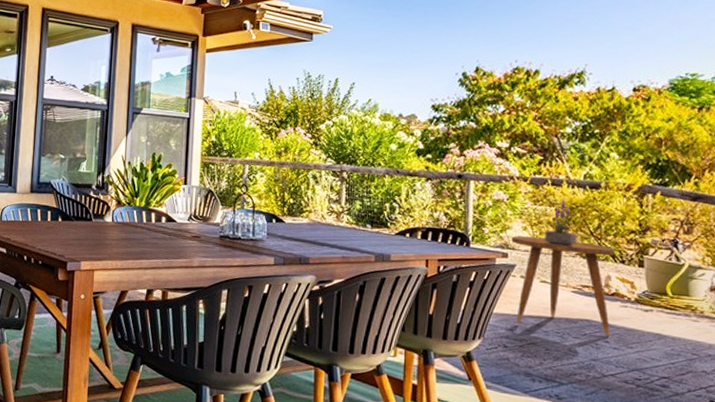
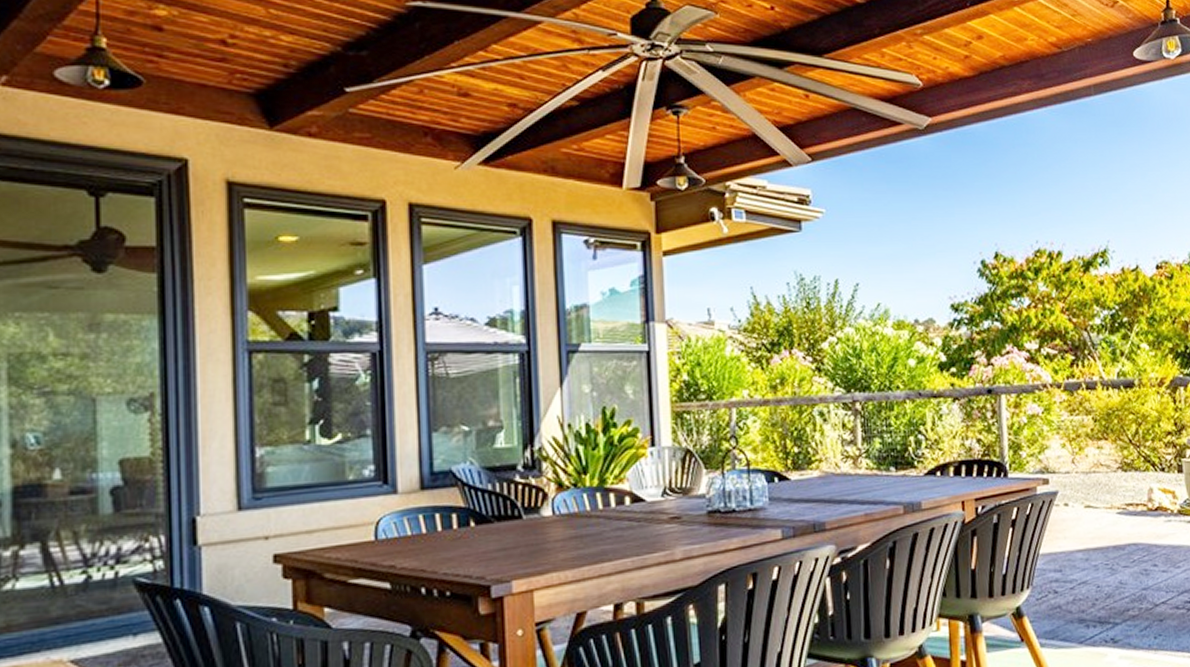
side table: present [511,236,616,338] -> none [1051,452,1158,561]
potted plant: present [545,197,578,247] -> none [1084,402,1118,462]

